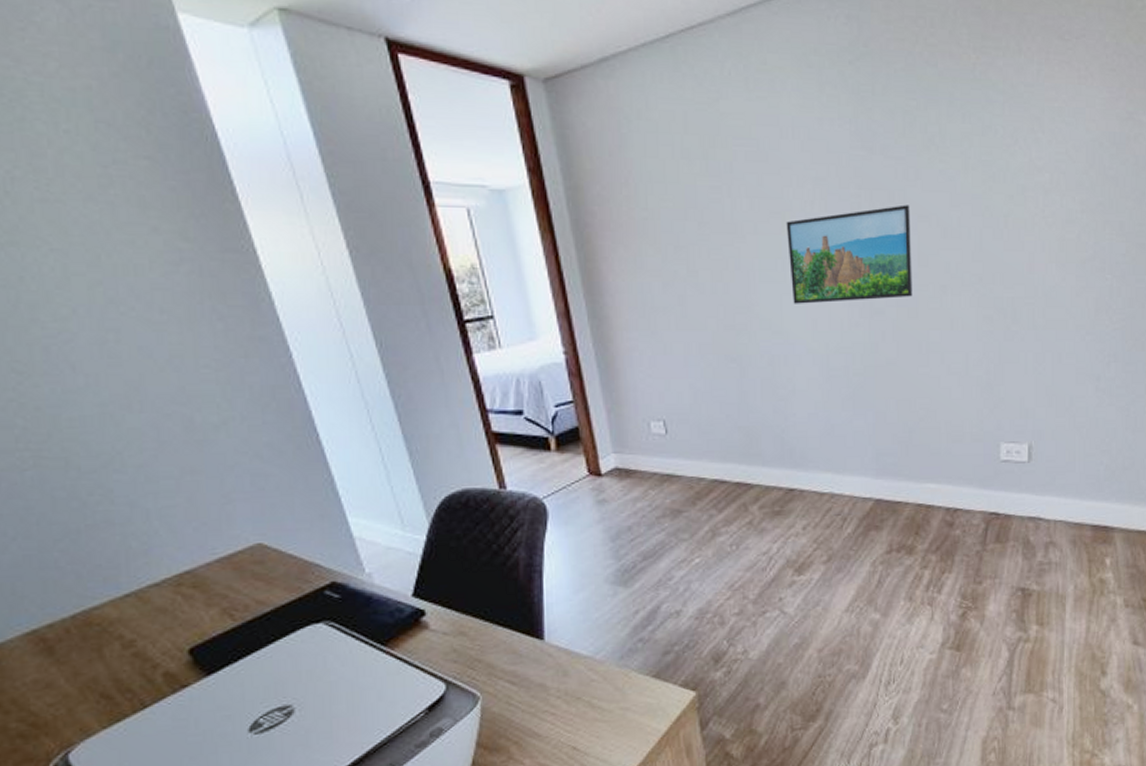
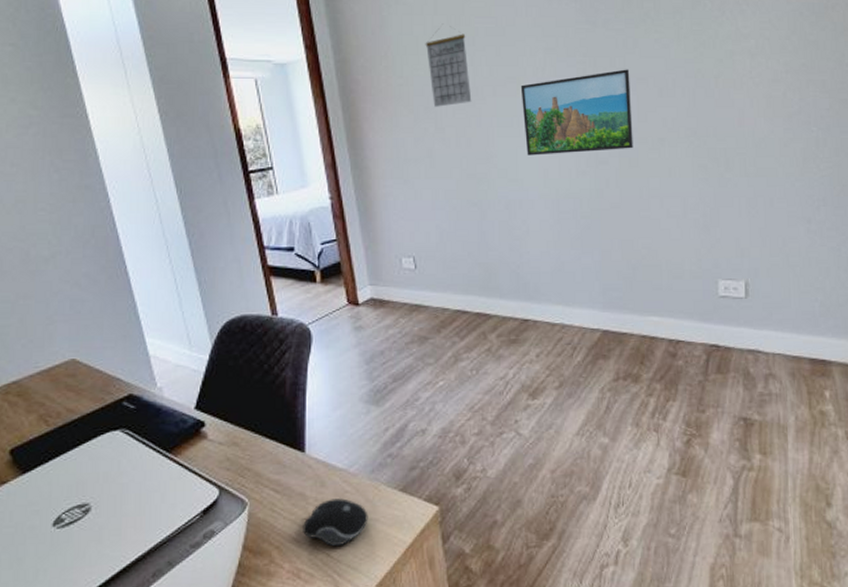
computer mouse: none [544,687,618,739] -> present [303,498,368,547]
calendar: none [673,151,730,246] -> present [425,28,472,107]

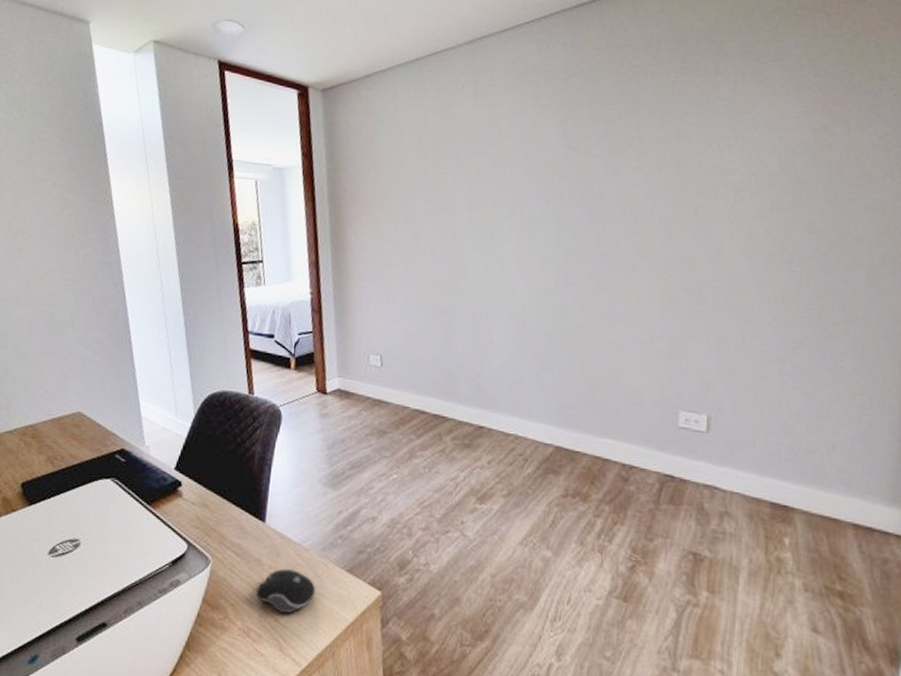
calendar: present [425,28,472,107] -> none [411,144,450,218]
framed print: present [520,69,633,156] -> none [497,195,607,273]

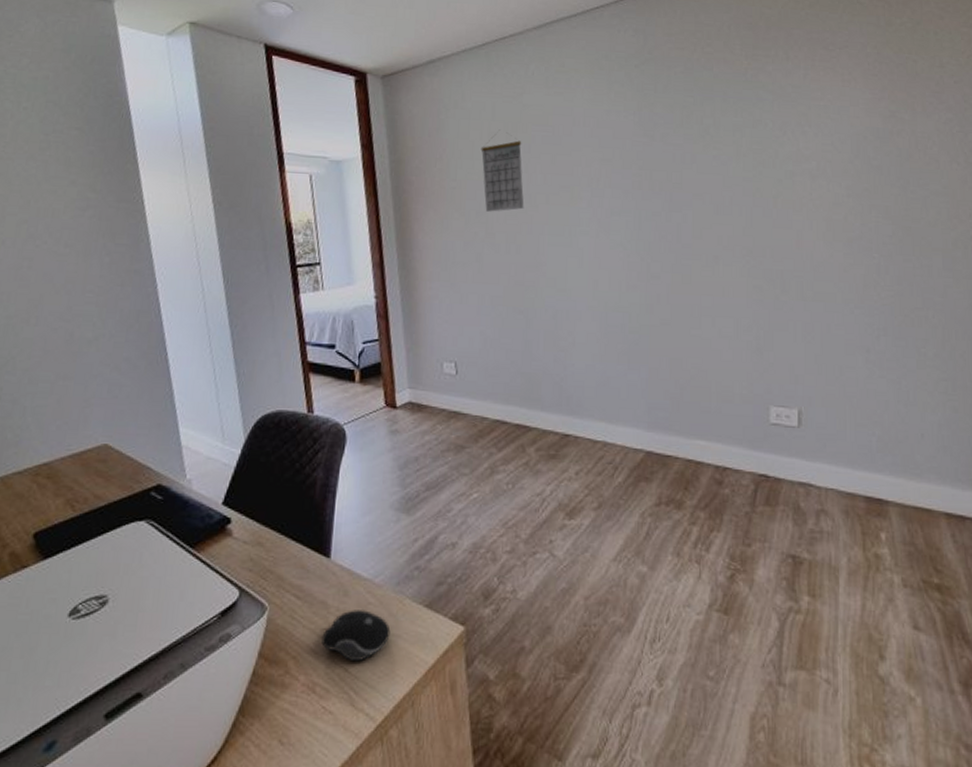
calendar: none [411,144,450,218] -> present [480,134,524,212]

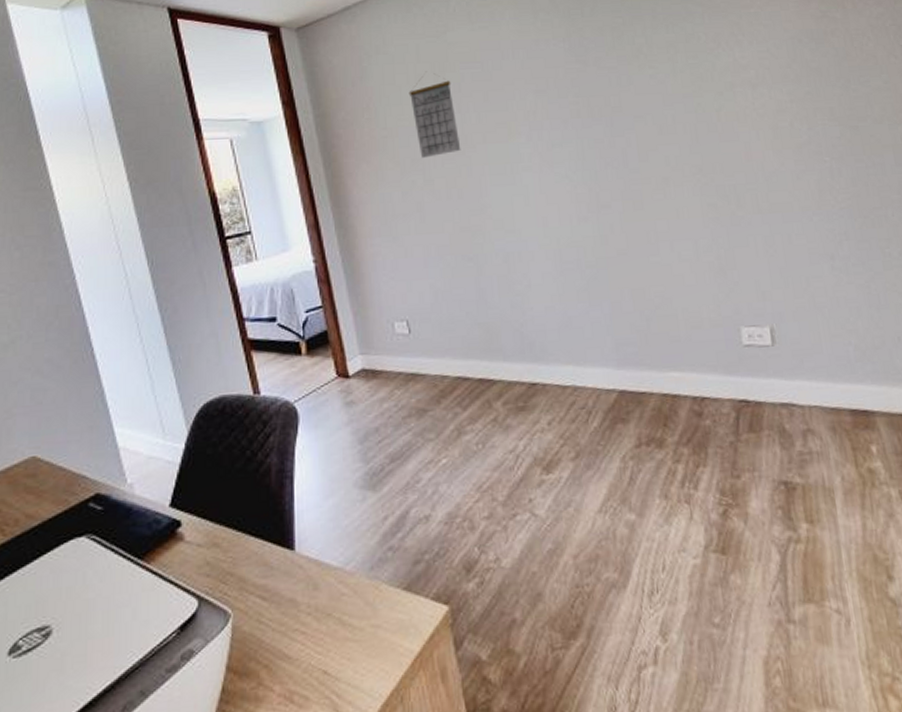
computer mouse: present [321,610,391,662] -> none [295,602,369,662]

